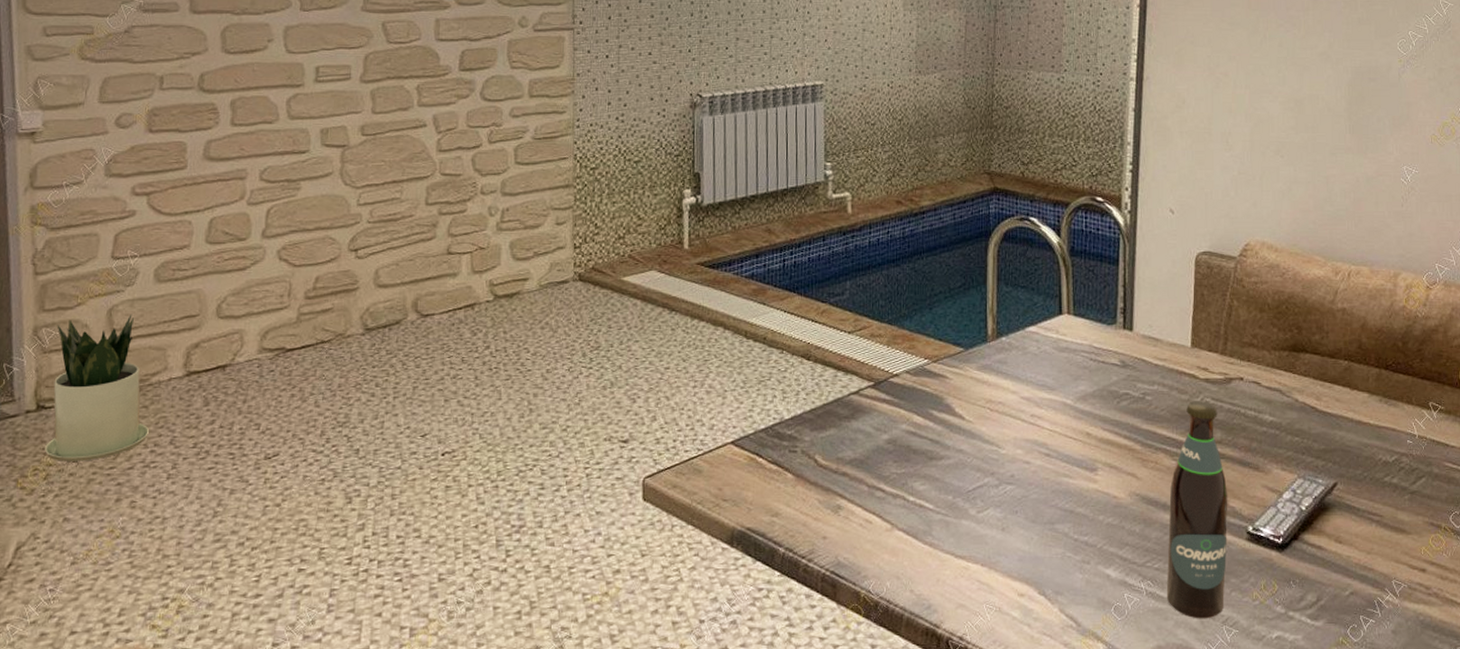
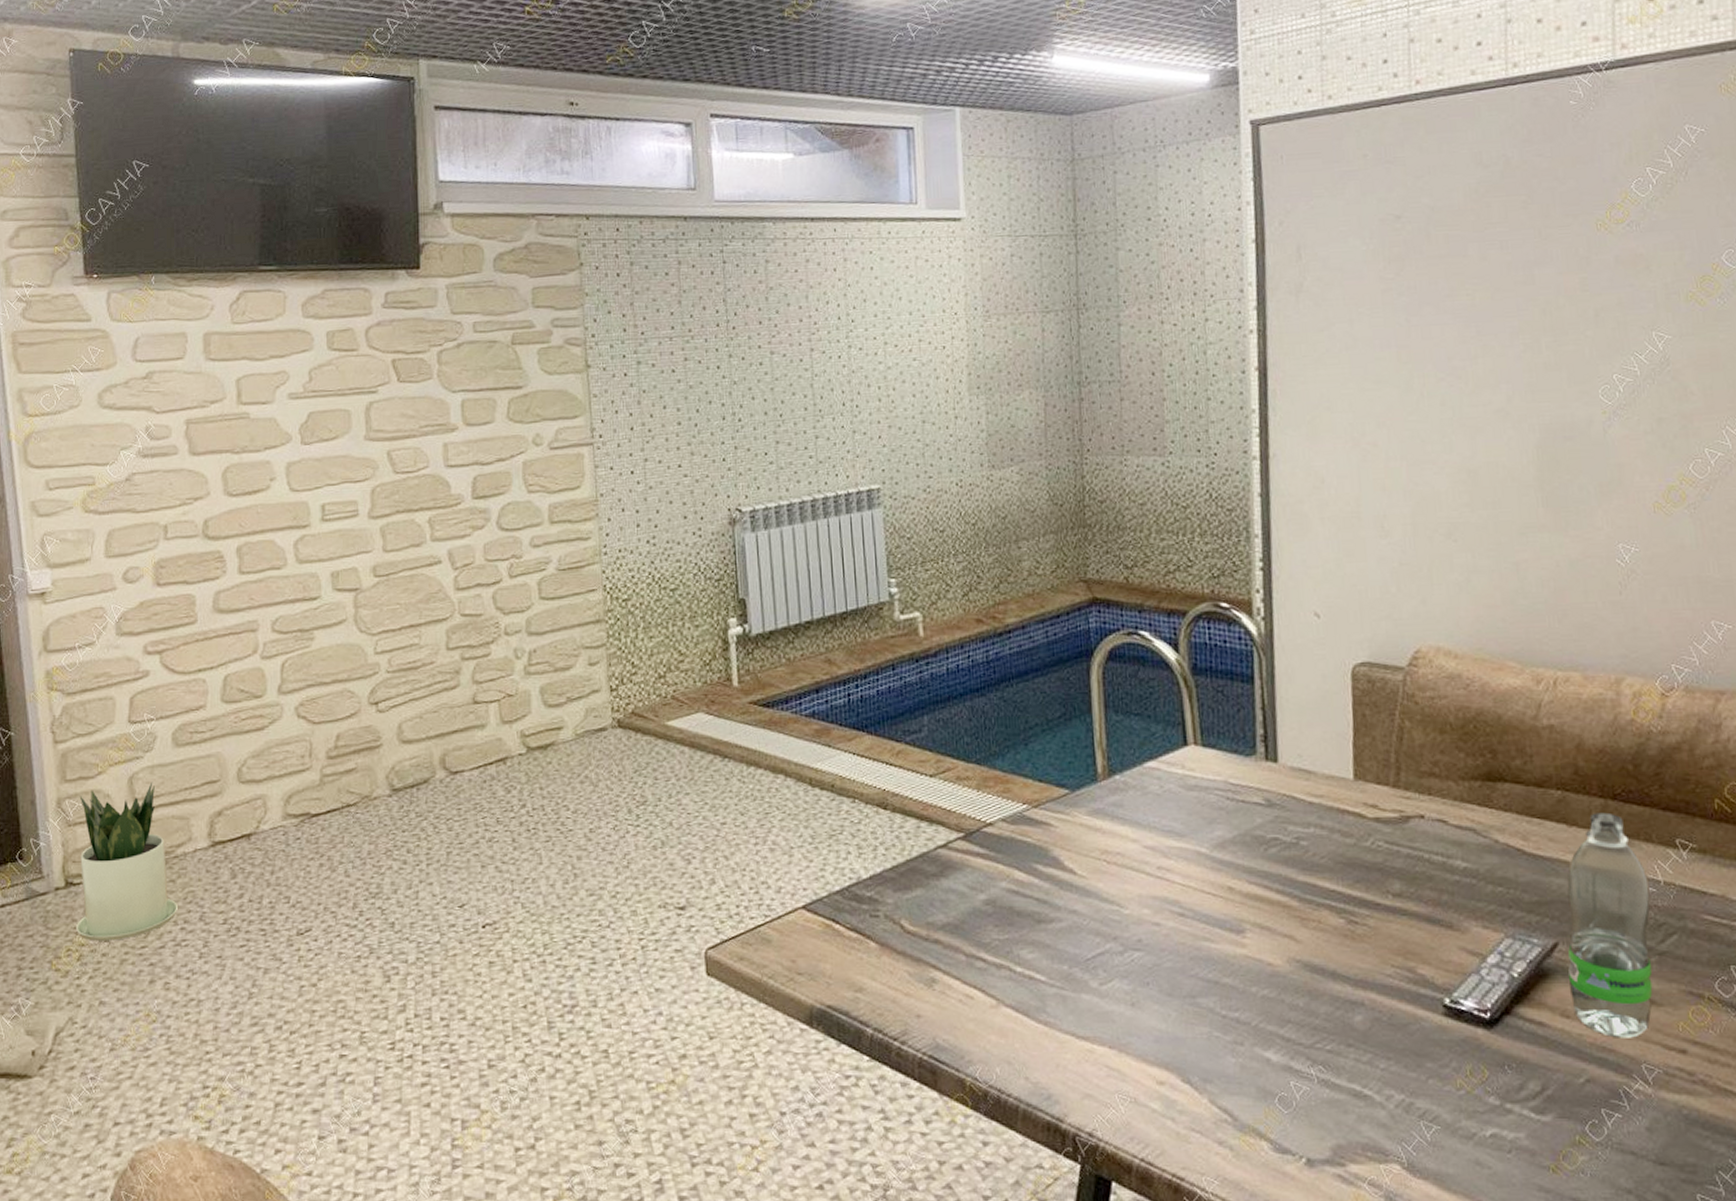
bottle: present [1166,401,1228,619] -> none [1339,845,1420,1113]
bottle: none [1343,379,1408,560] -> present [1566,812,1653,1038]

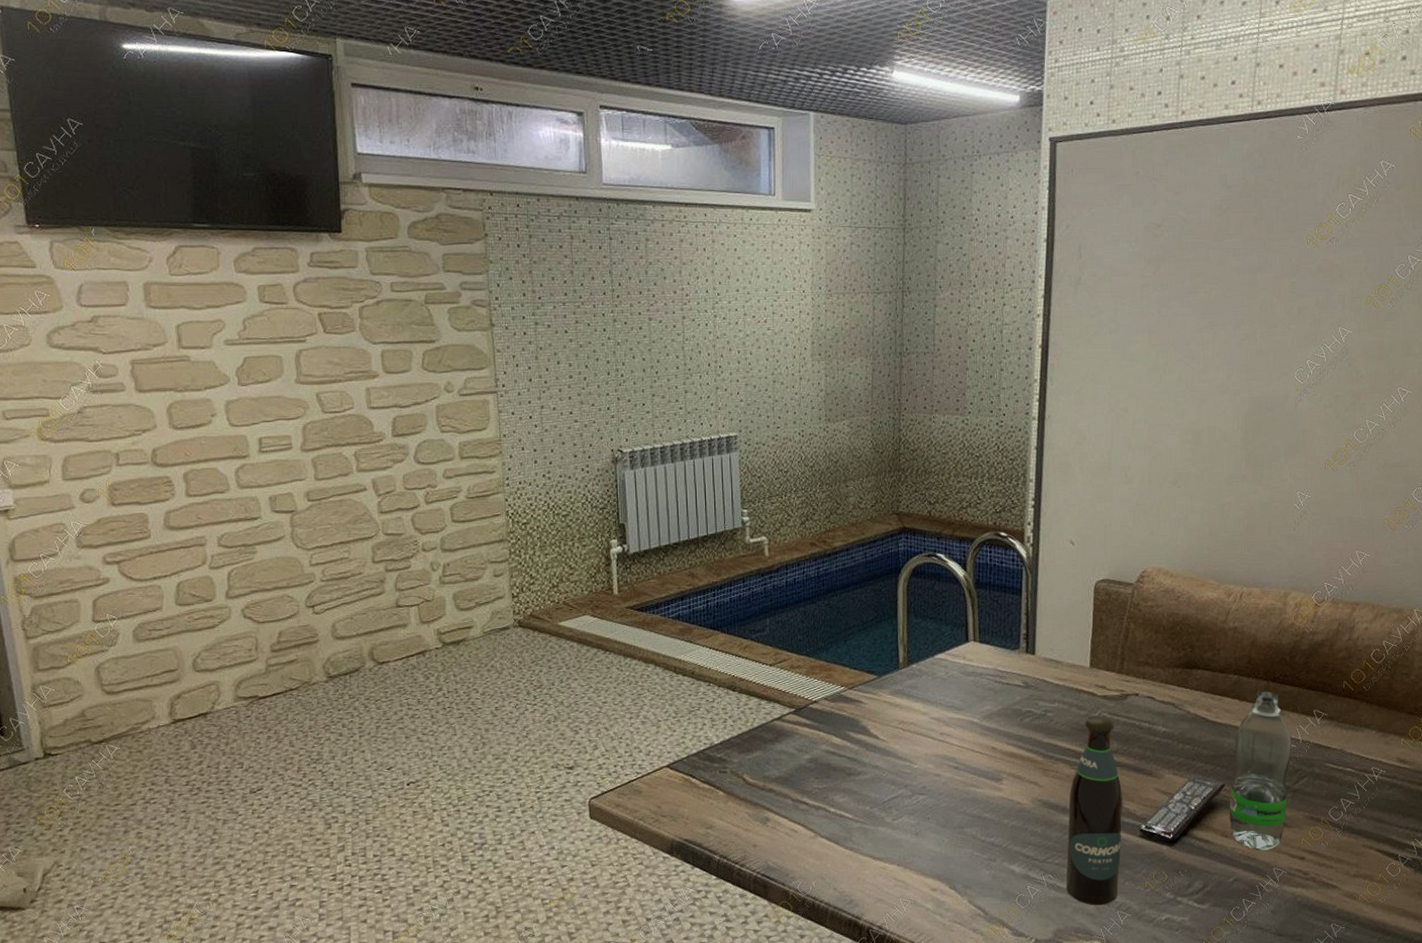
planter: present [75,781,179,941] -> none [52,670,146,801]
bottle: none [1339,845,1420,1113] -> present [1065,716,1123,906]

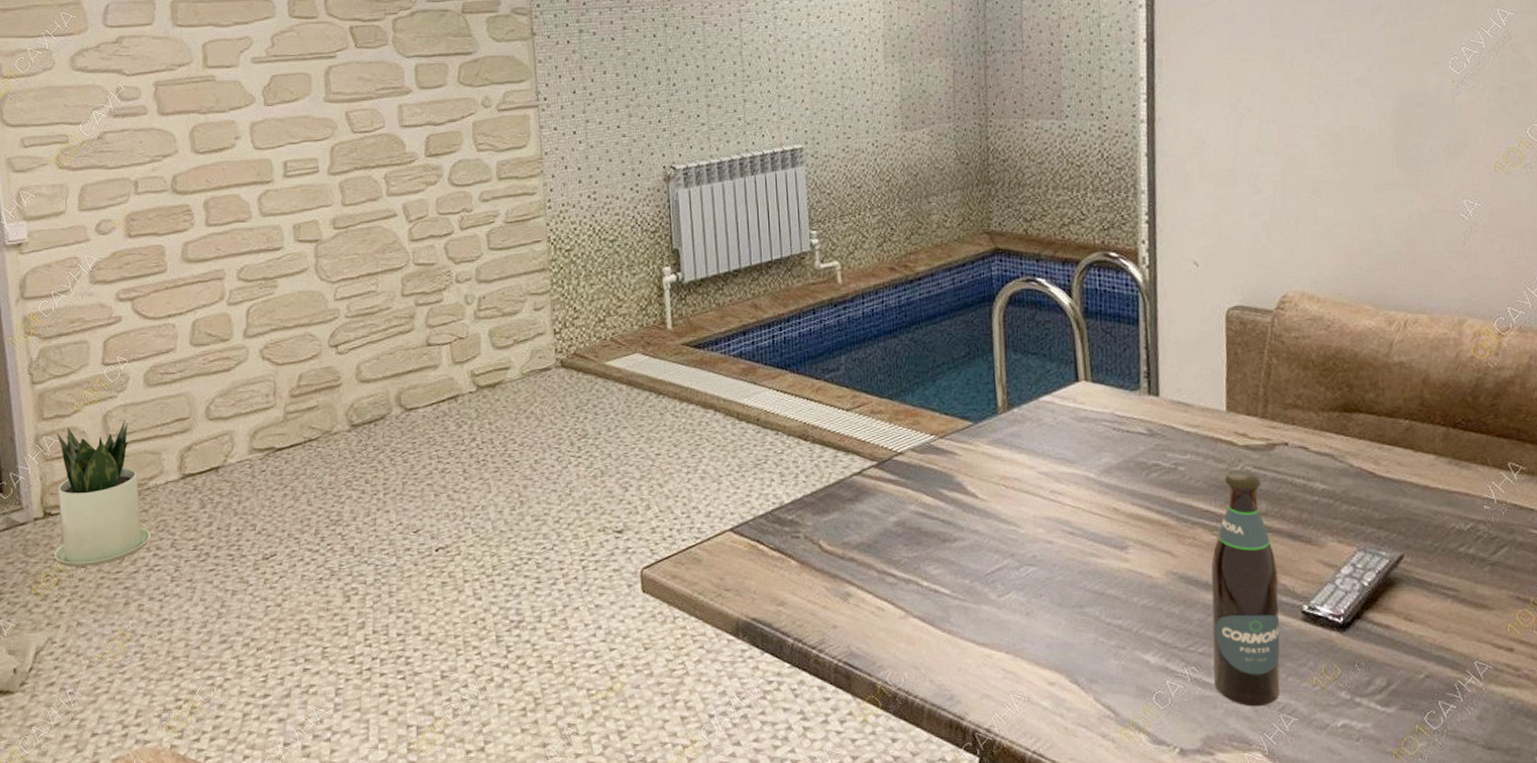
planter: none [52,670,146,801] -> present [53,419,151,567]
bottle: present [1229,691,1292,850] -> none [1411,439,1485,639]

